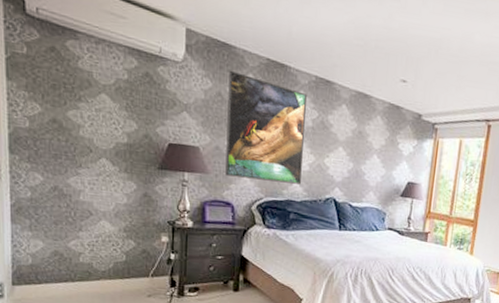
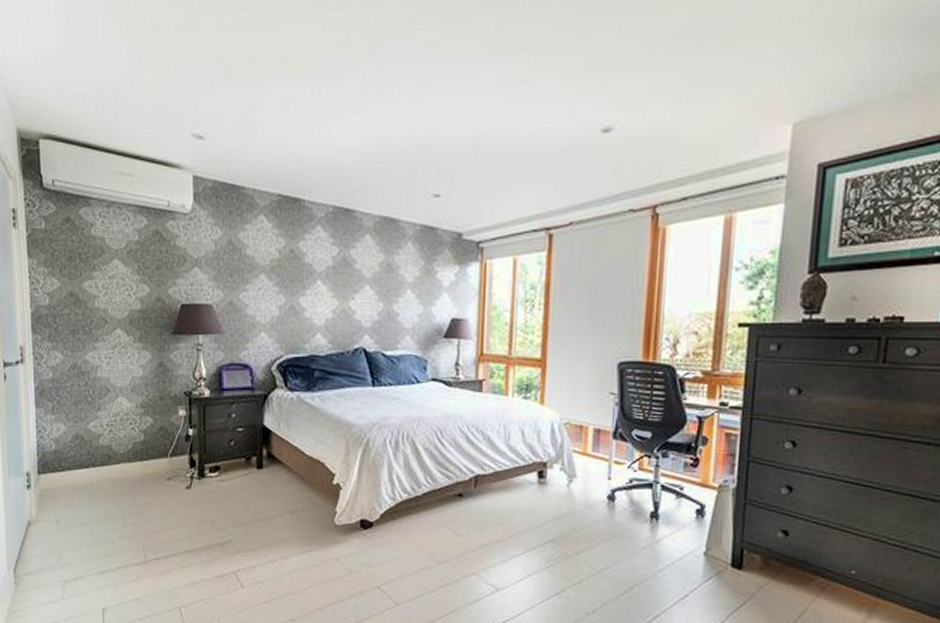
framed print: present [225,70,308,185] -> none [239,214,326,336]

